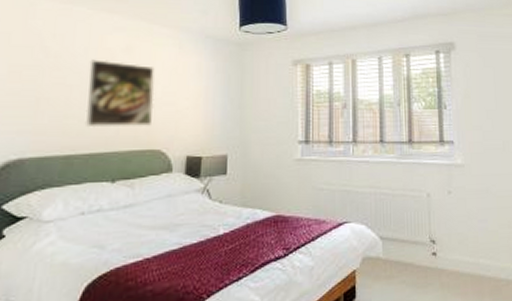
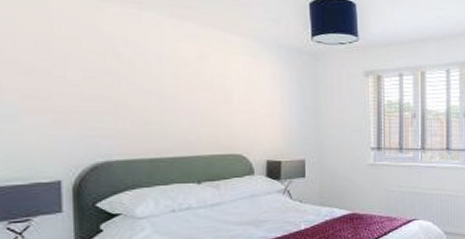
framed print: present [84,59,155,128] -> none [165,67,232,133]

